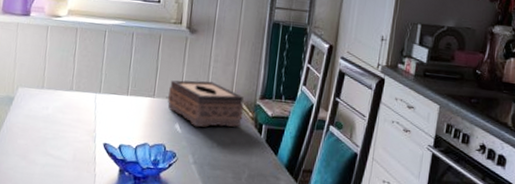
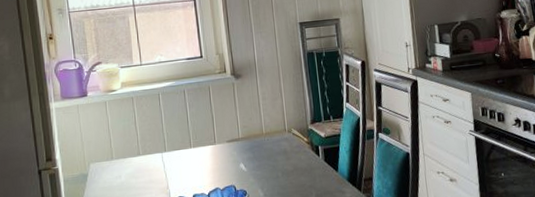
tissue box: present [168,80,244,127] -> none [227,117,299,163]

